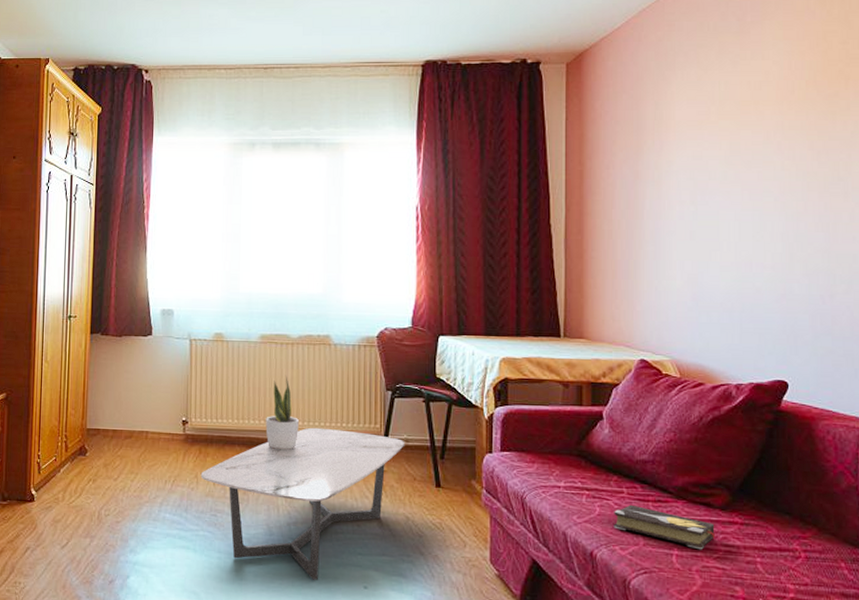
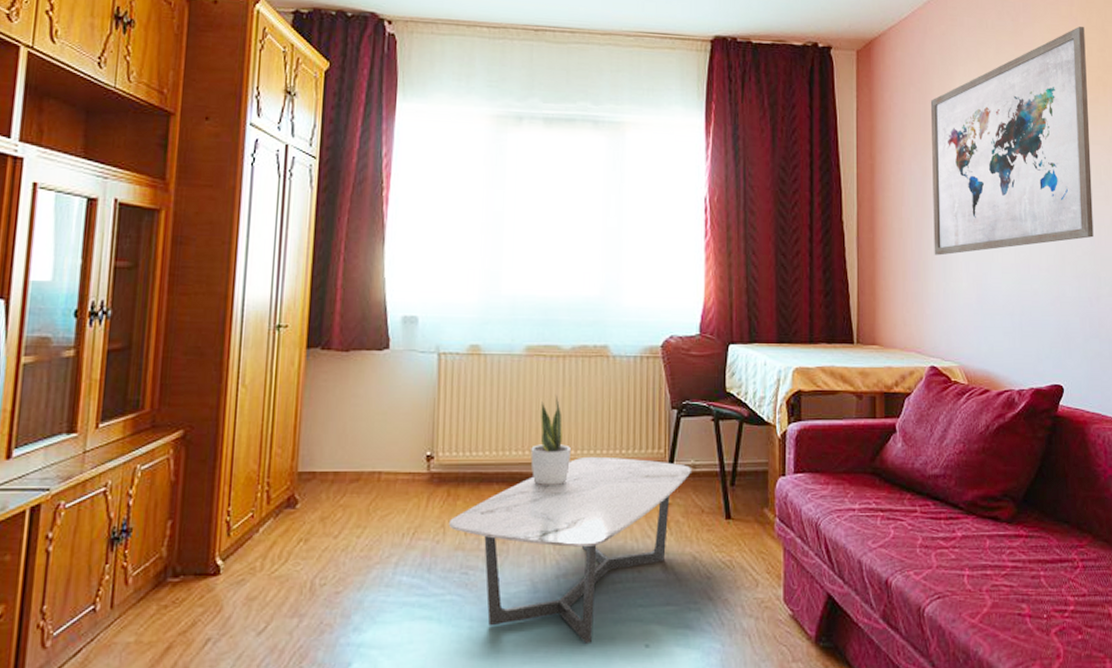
hardback book: present [614,504,715,550] -> none [908,524,1003,568]
wall art: none [644,20,828,255] -> present [930,27,1094,256]

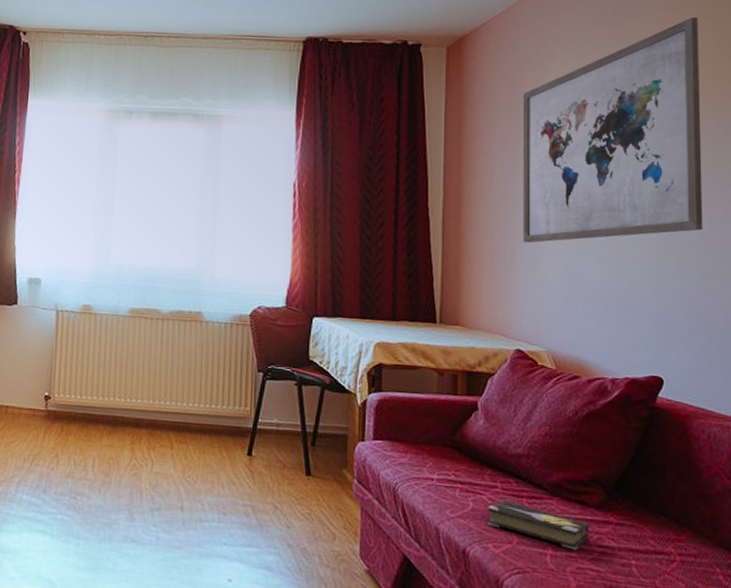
coffee table: present [448,456,693,643] -> none [61,407,276,571]
potted plant: present [530,396,571,486] -> none [131,353,166,432]
hardback book: none [908,524,1003,568] -> present [487,500,589,550]

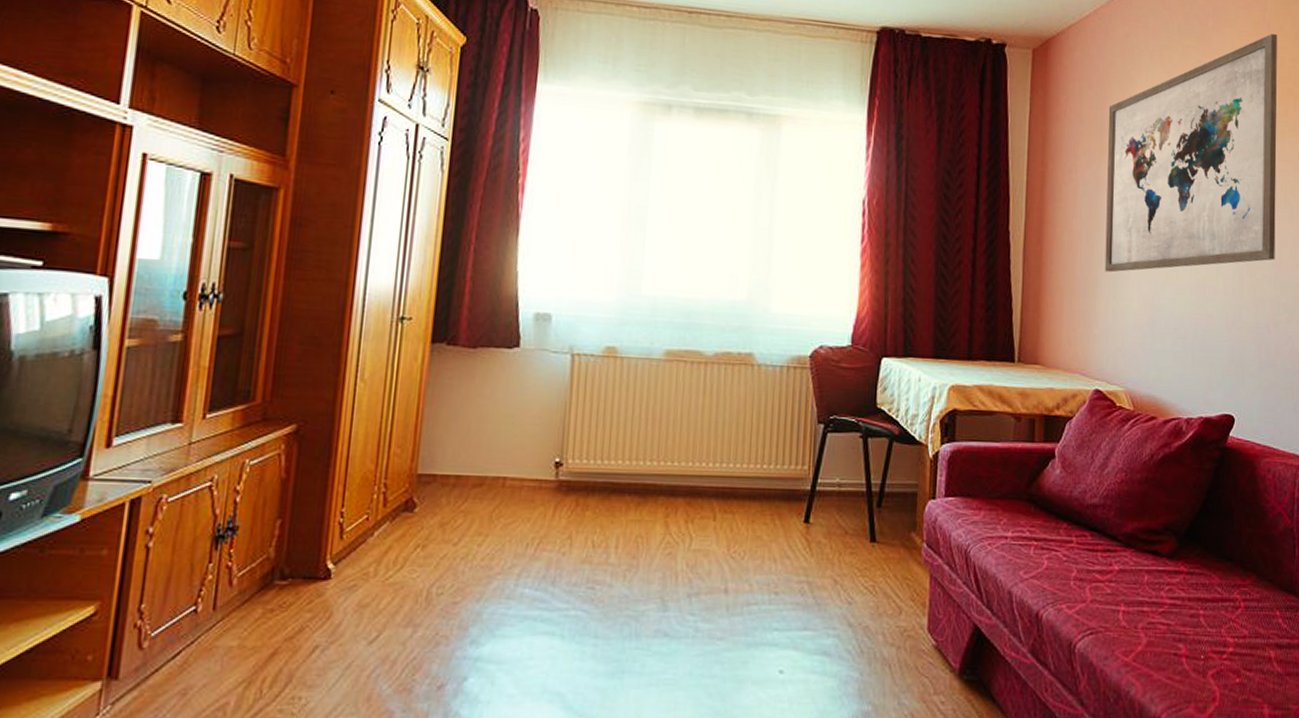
hardback book: present [487,500,589,550] -> none [1061,555,1161,604]

